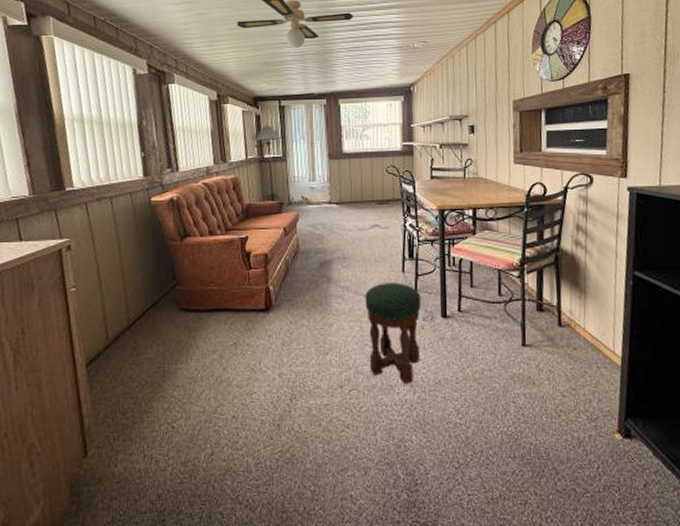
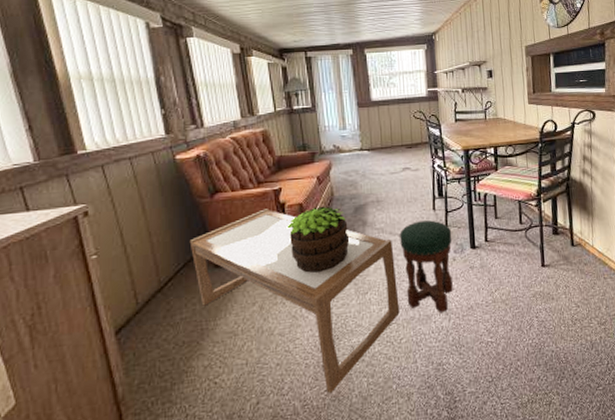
coffee table: none [158,256,361,455] -> present [189,209,400,394]
potted plant: none [251,258,313,327] -> present [287,206,350,274]

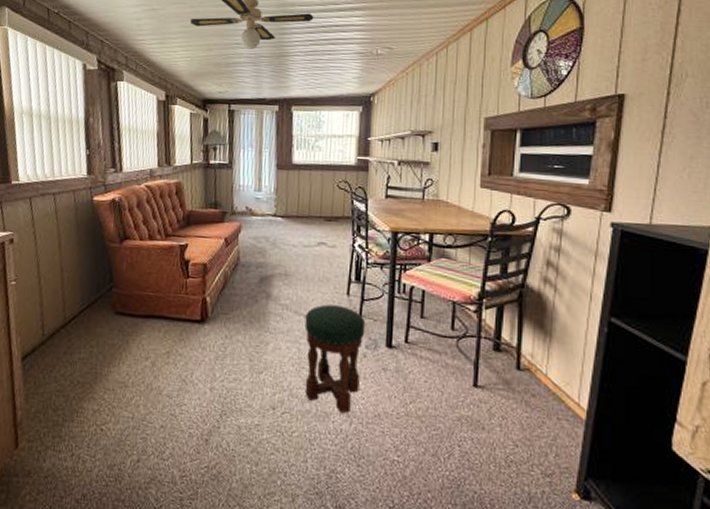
coffee table: present [189,209,400,394] -> none [95,263,297,472]
potted plant: present [287,206,350,274] -> none [188,269,251,341]

